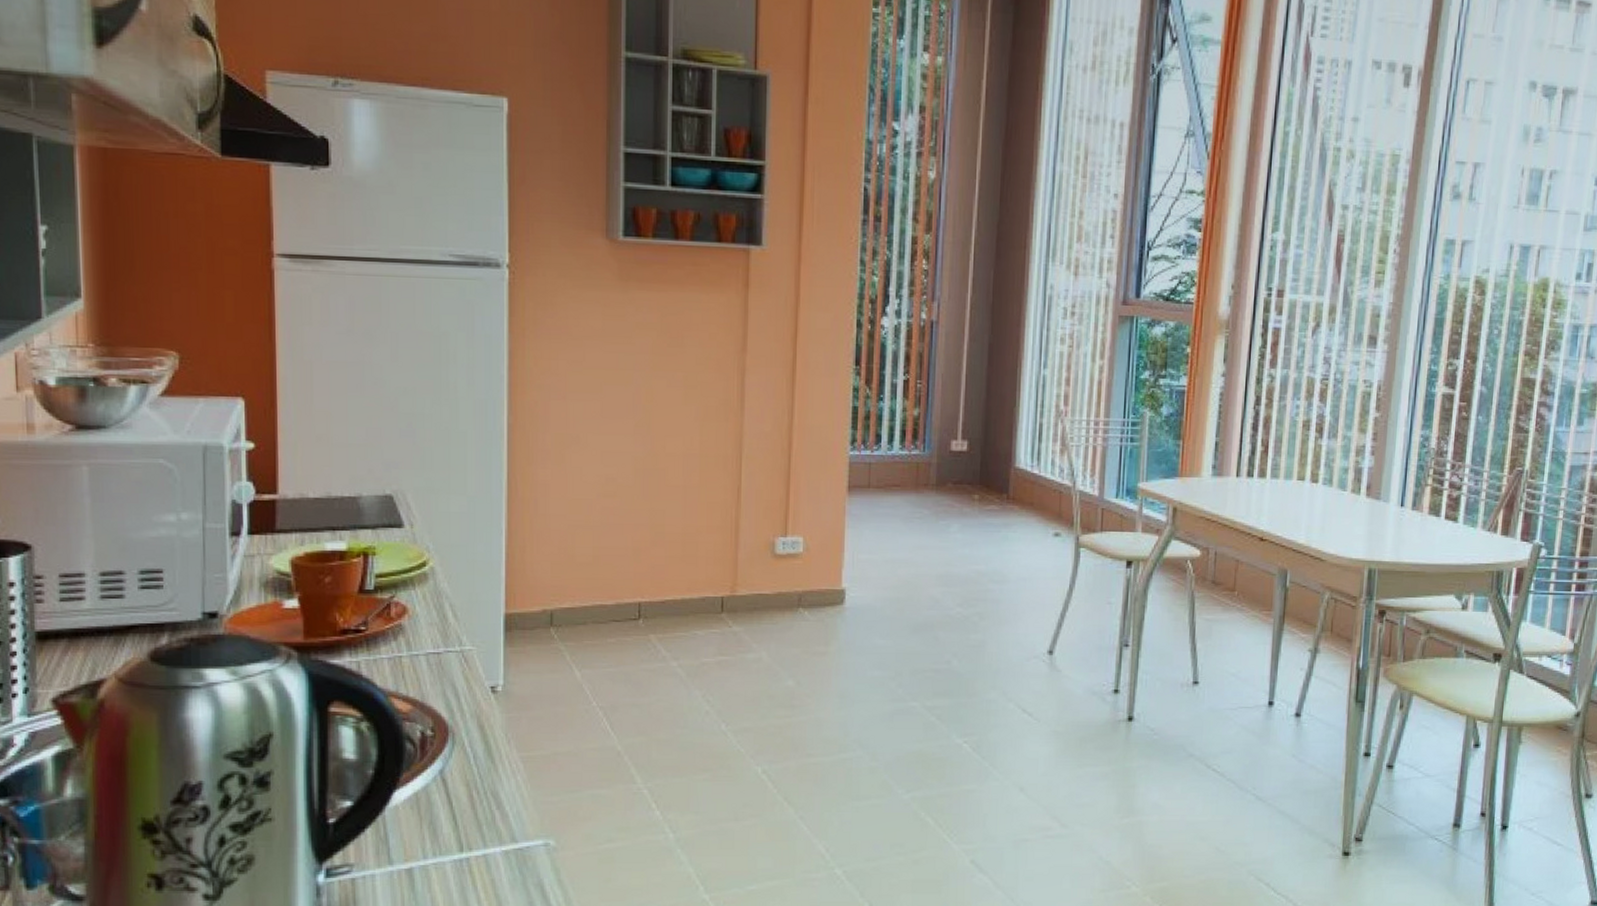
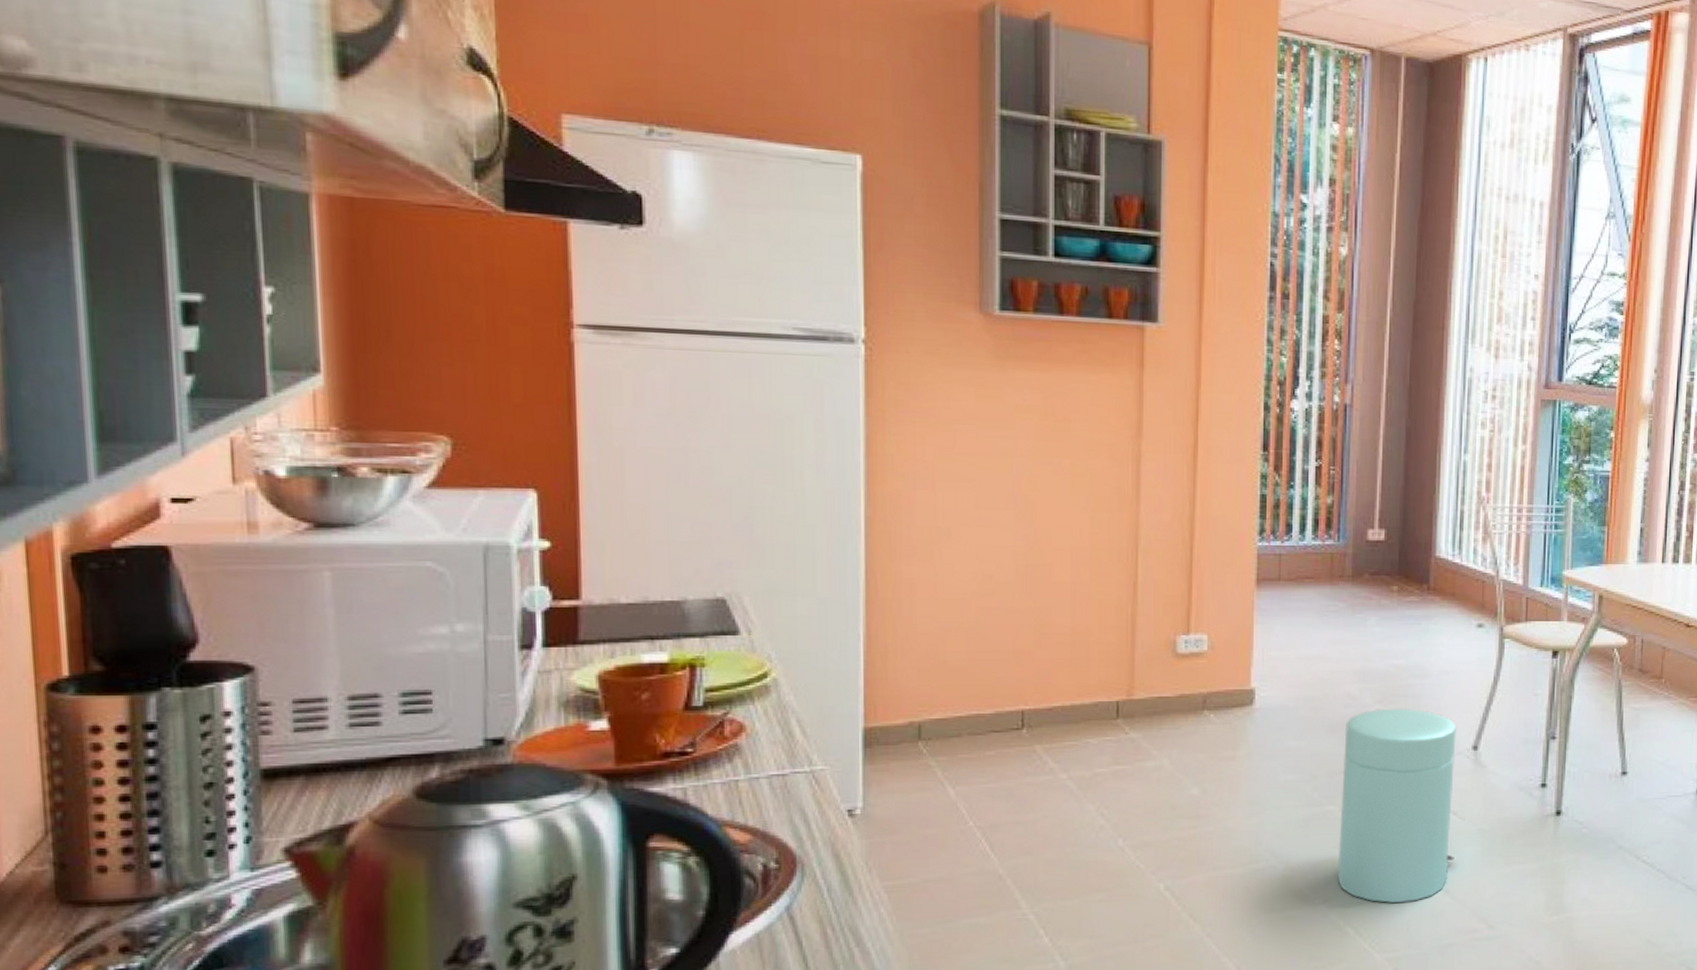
trash can: none [919,612,1033,797] -> present [1337,708,1457,903]

